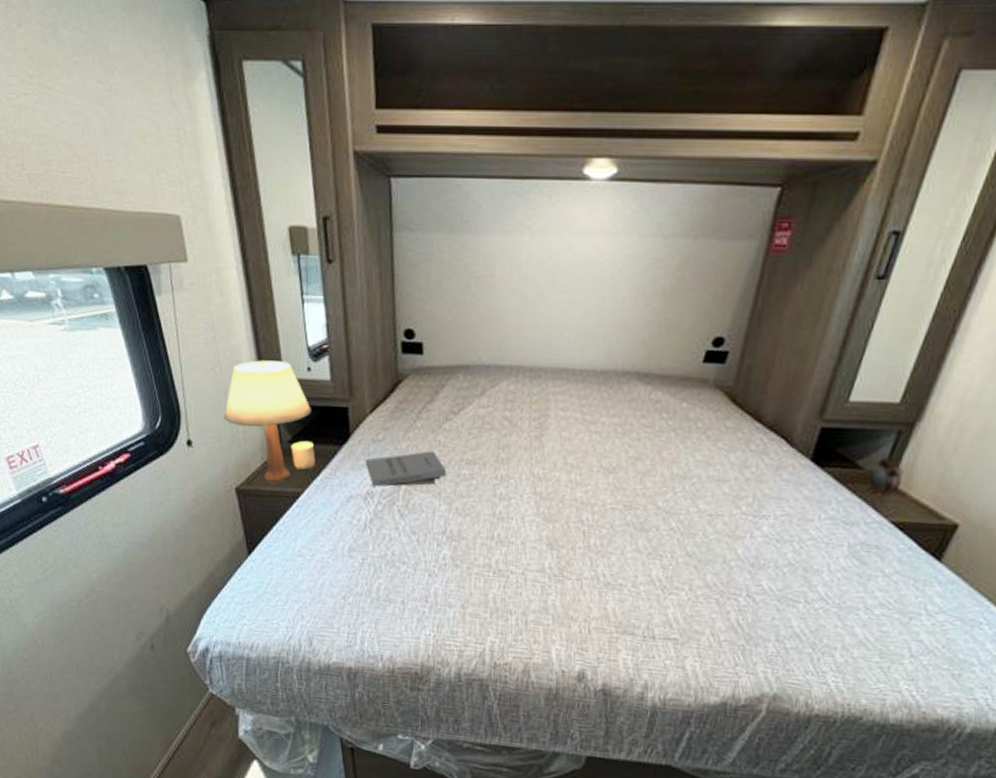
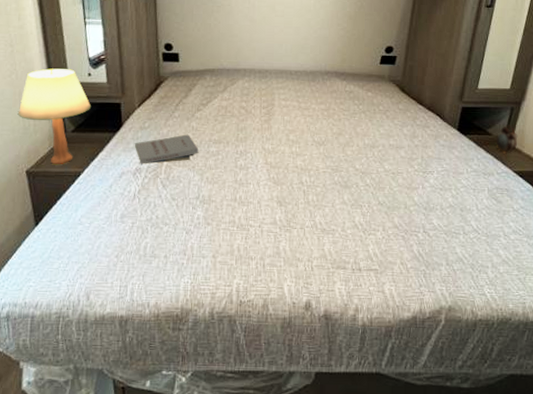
mug: present [291,440,316,471] -> none [73,130,94,154]

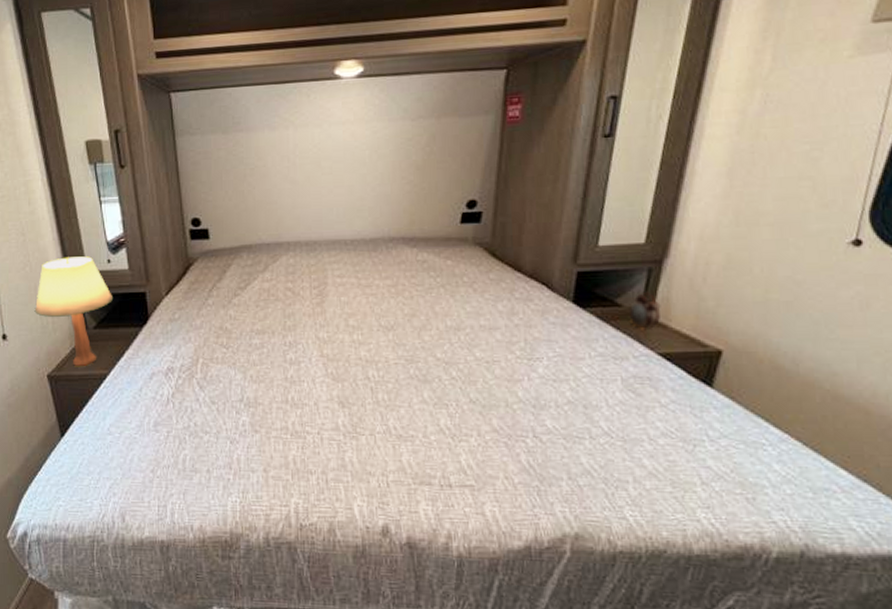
books: present [134,134,199,164] -> none [164,325,239,363]

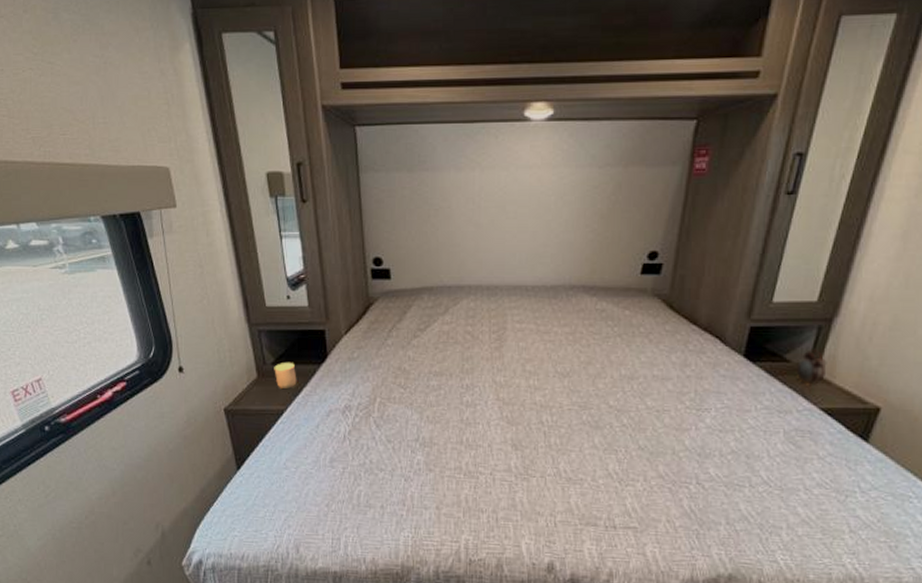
table lamp: present [34,256,114,366] -> none [211,290,293,401]
mug: none [96,325,119,354] -> present [274,362,297,390]

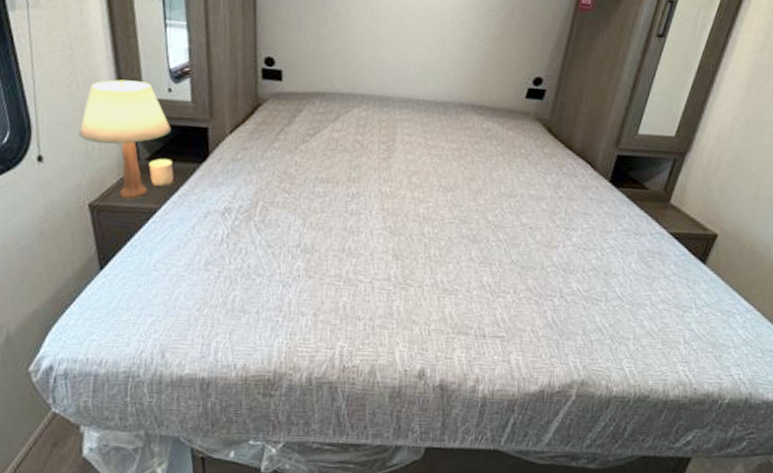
table lamp: none [211,290,293,401] -> present [78,78,172,198]
alarm clock: present [796,349,827,386] -> none [652,179,678,212]

